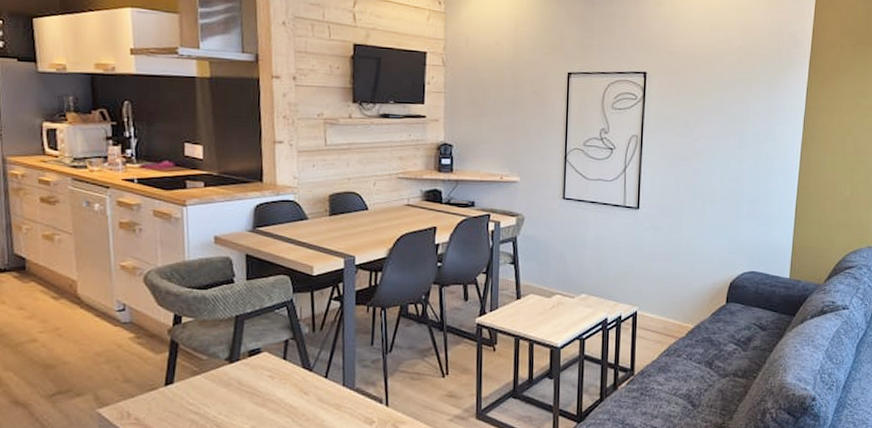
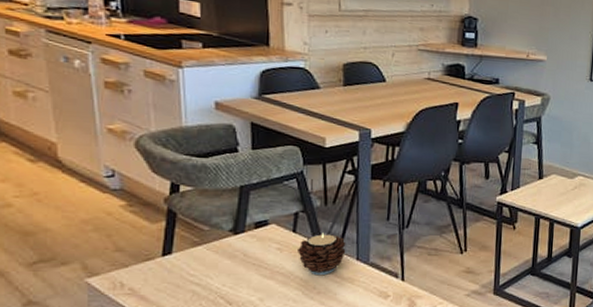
candle: none [288,359,333,403] -> present [298,233,346,276]

